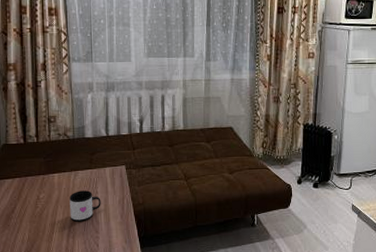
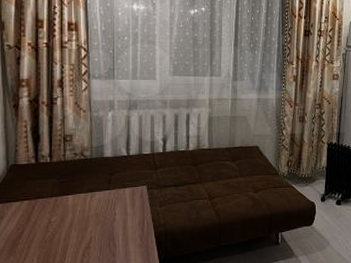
mug: present [69,190,101,222] -> none [85,212,119,246]

